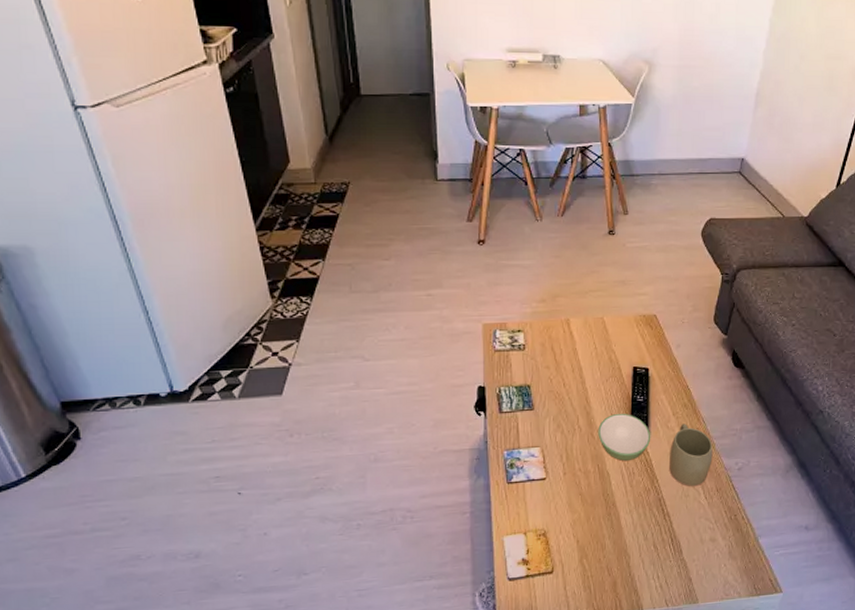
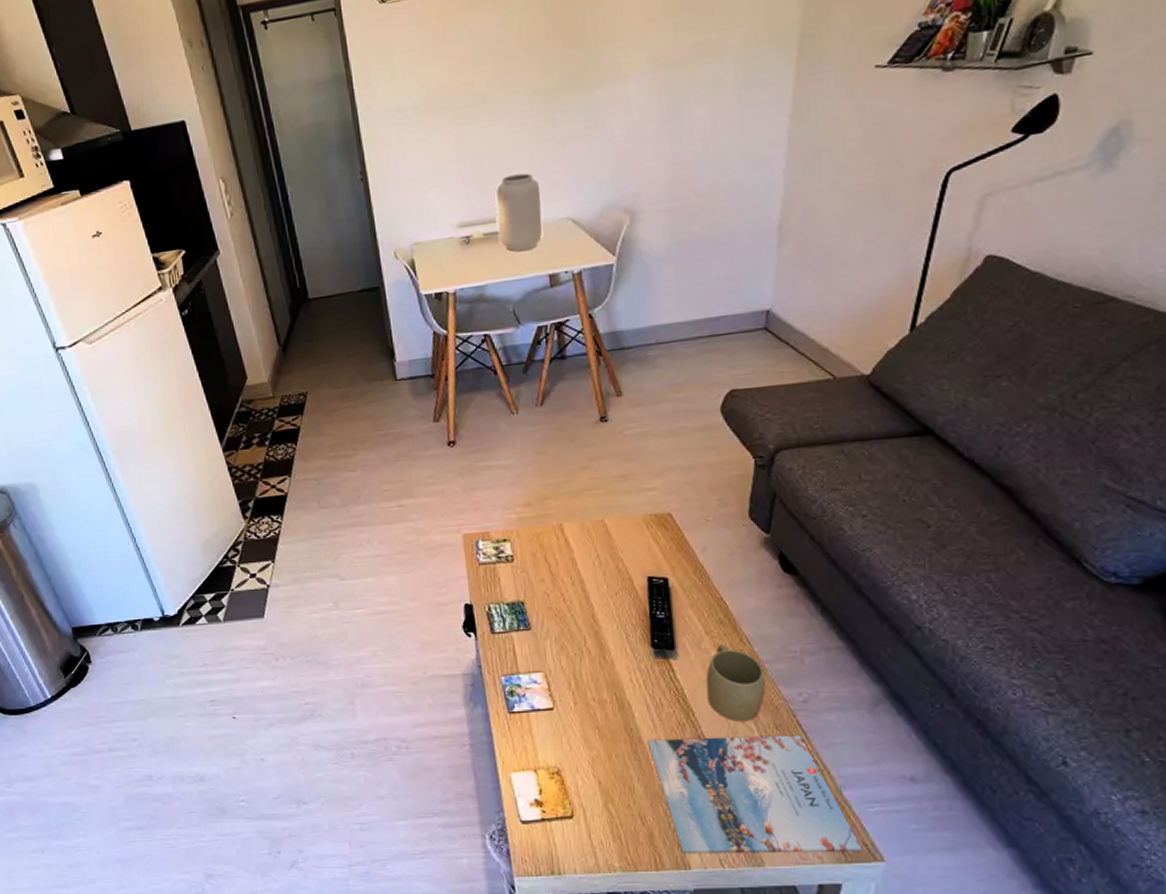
vase: none [542,14,580,82] -> present [495,173,543,252]
bowl: present [598,413,651,462] -> none [611,632,680,690]
magazine: none [620,496,768,598] -> present [648,734,862,854]

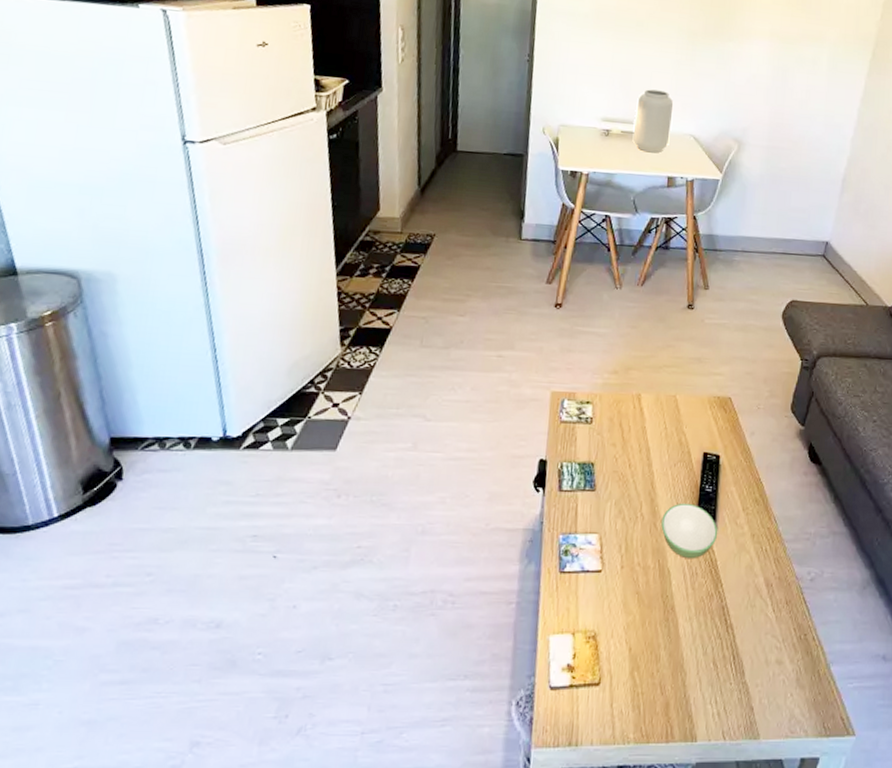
bowl: none [611,632,680,690] -> present [661,503,718,559]
magazine: present [648,734,862,854] -> none [679,609,839,726]
mug: present [706,644,766,723] -> none [735,521,784,596]

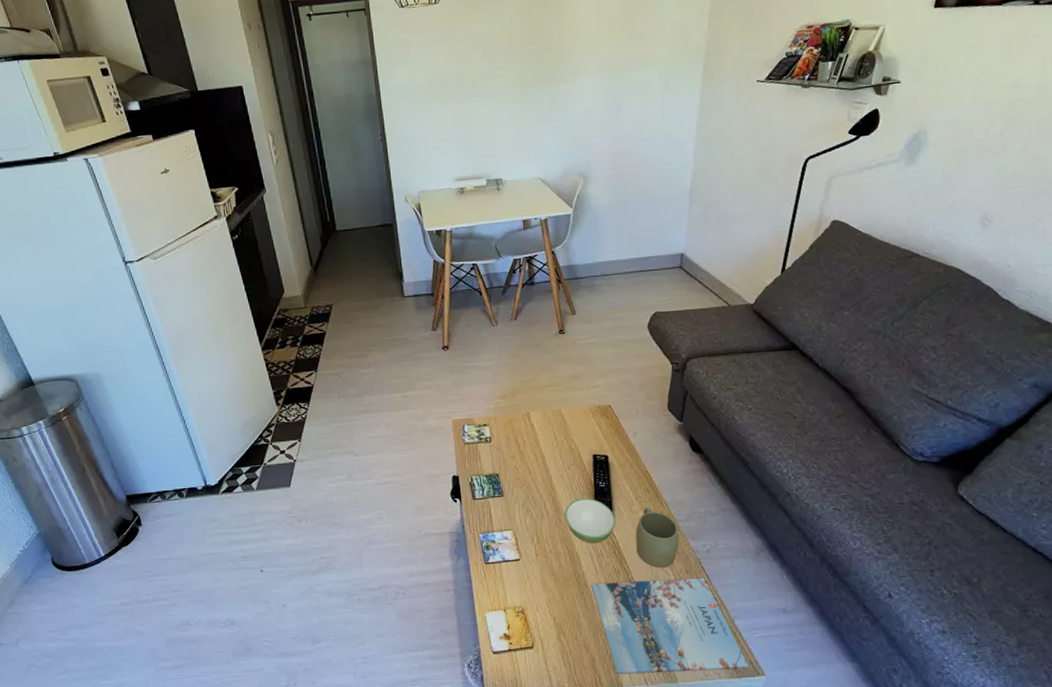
vase: present [633,89,674,153] -> none [484,142,519,202]
magazine: none [679,609,839,726] -> present [592,577,749,675]
mug: none [735,521,784,596] -> present [635,507,679,569]

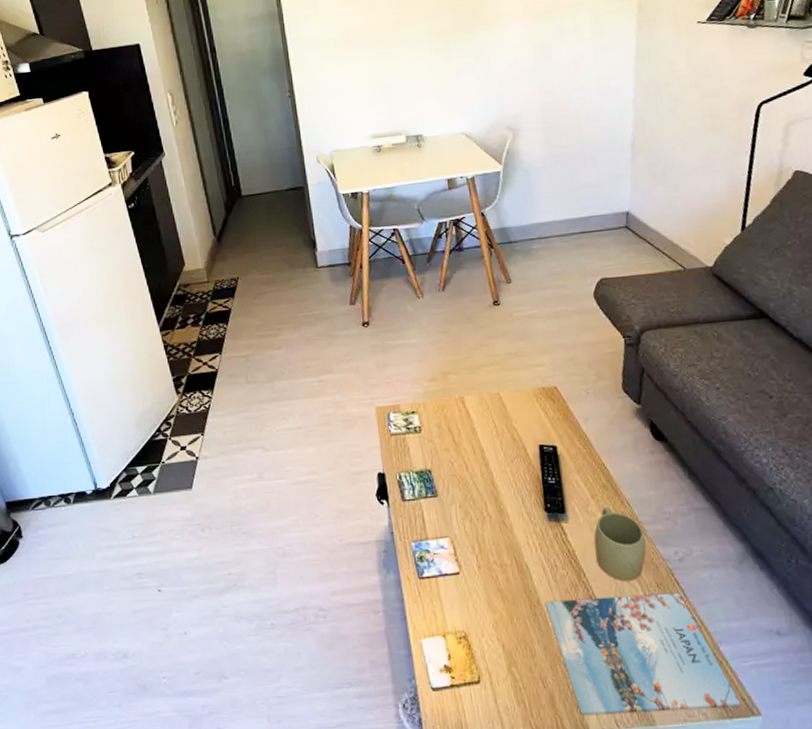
bowl: present [564,498,616,544] -> none [509,497,571,553]

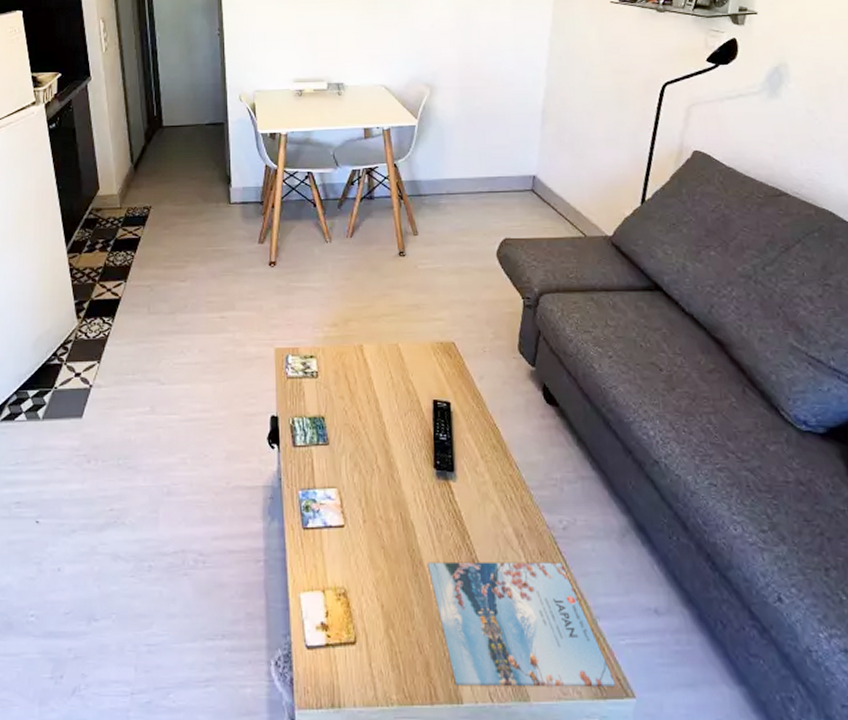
mug: present [594,507,647,582] -> none [480,469,532,548]

